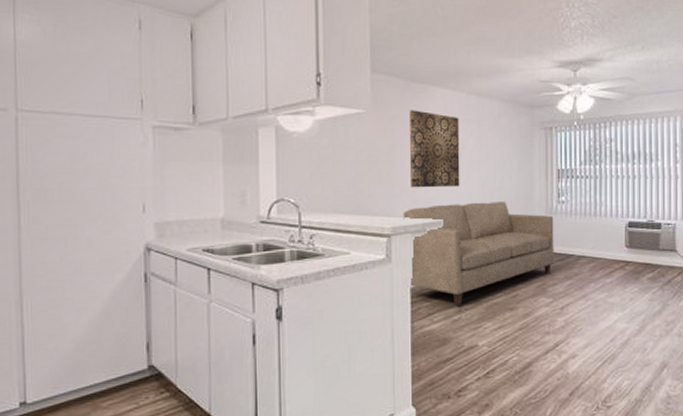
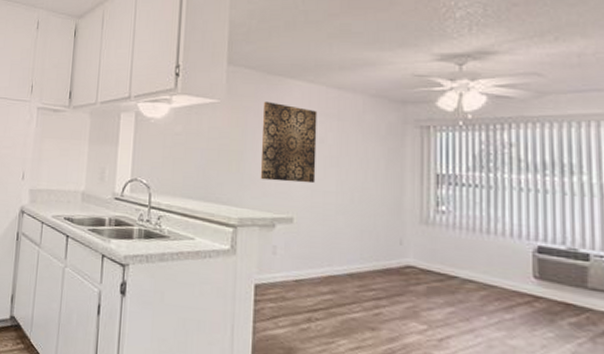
sofa: present [403,201,554,307] -> none [251,200,430,315]

